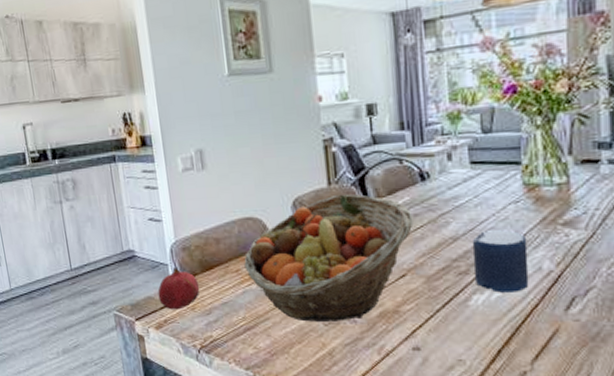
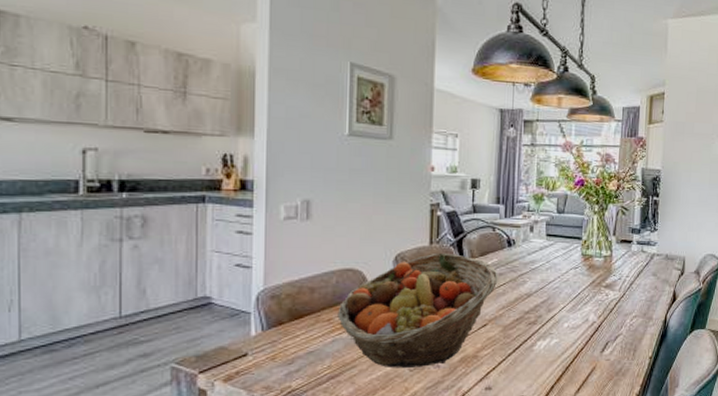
fruit: present [158,266,200,310] -> none [233,315,285,361]
candle: present [472,230,529,293] -> none [540,289,580,339]

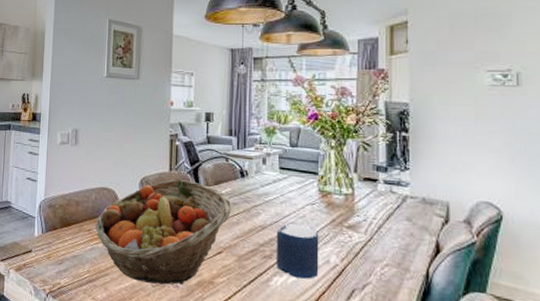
candle: none [540,289,580,339] -> present [275,224,319,279]

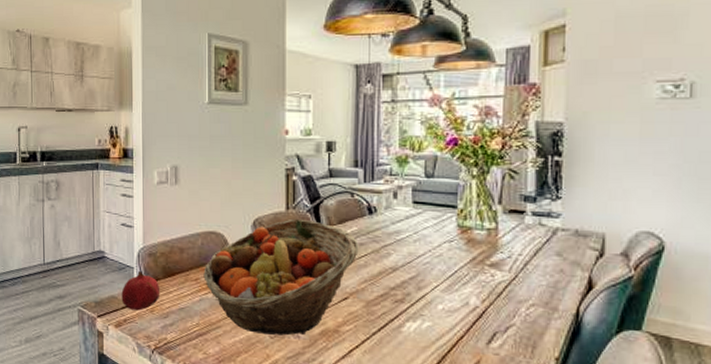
fruit: none [22,220,57,257] -> present [121,270,160,311]
candle: present [275,224,319,279] -> none [408,264,458,323]

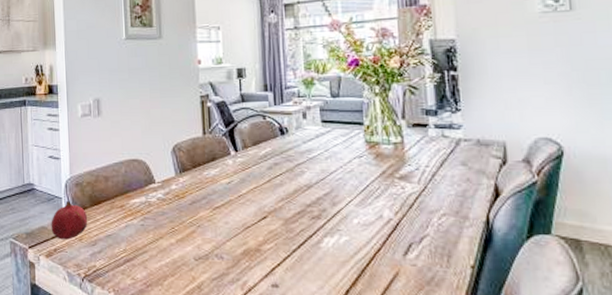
fruit basket: present [203,218,359,336] -> none [128,142,274,257]

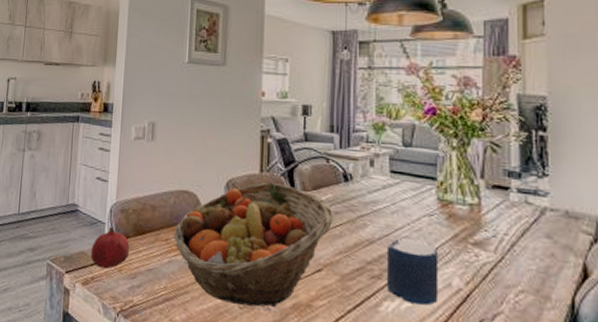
fruit basket: none [128,142,274,257] -> present [174,182,334,307]
candle: none [323,181,372,237] -> present [386,238,439,306]

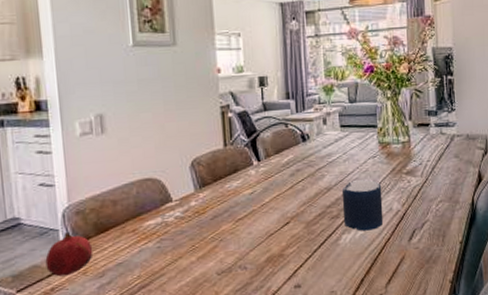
fruit basket: present [174,182,334,307] -> none [141,153,296,274]

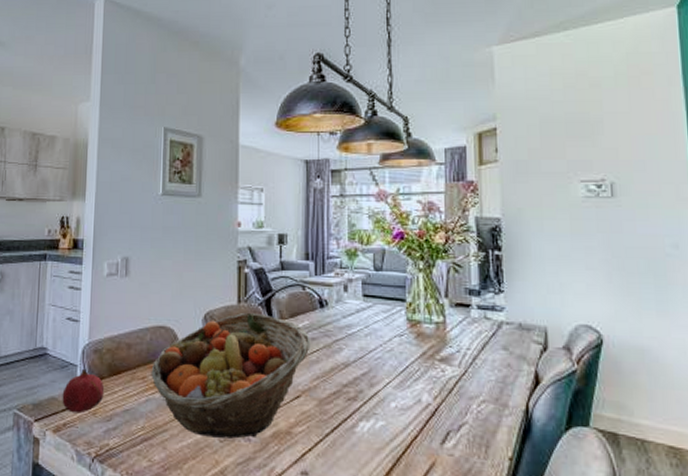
fruit basket: none [141,153,296,274] -> present [151,312,311,439]
candle: present [341,179,384,231] -> none [361,360,410,422]

